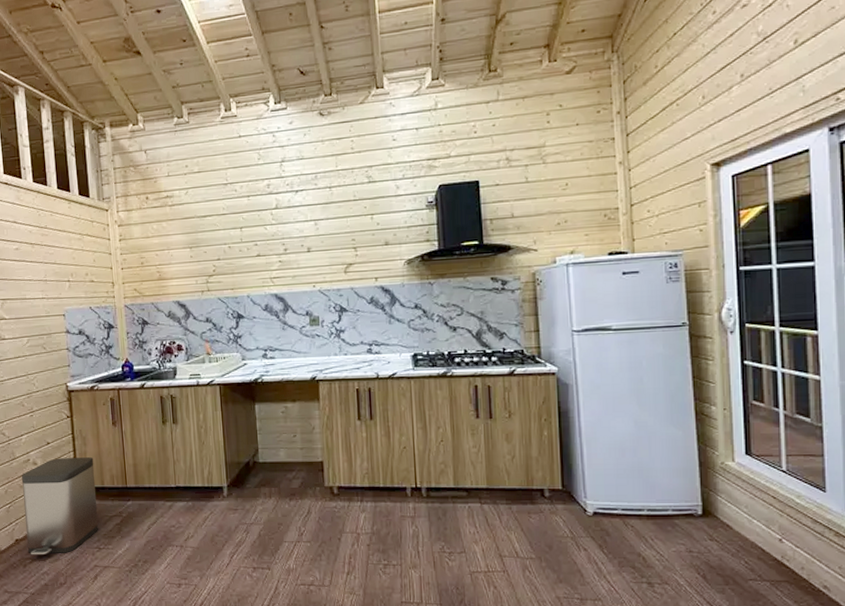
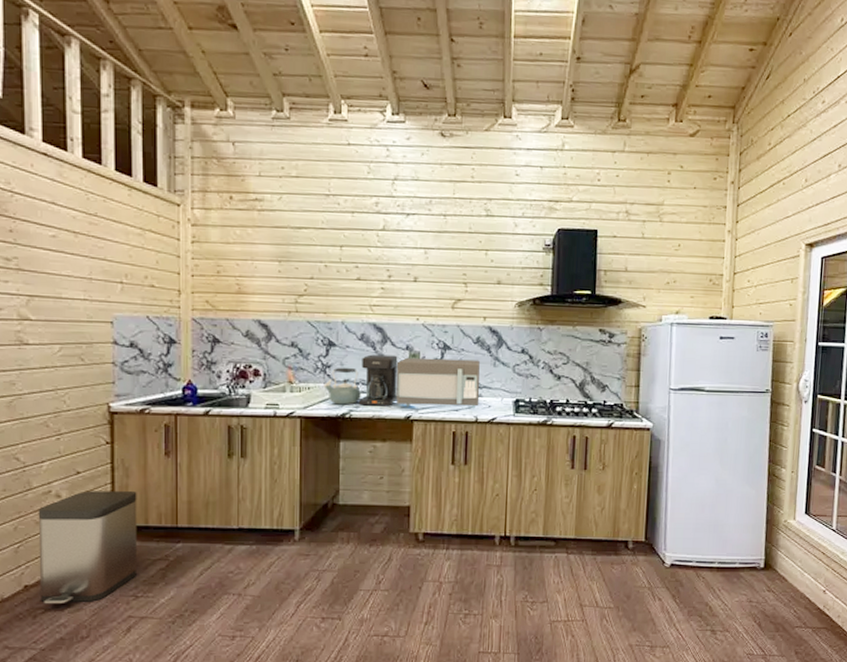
kettle: none [236,336,270,371] -> present [323,367,361,405]
coffee maker: none [268,321,303,370] -> present [358,354,398,406]
microwave: none [298,319,379,369] -> present [396,357,480,409]

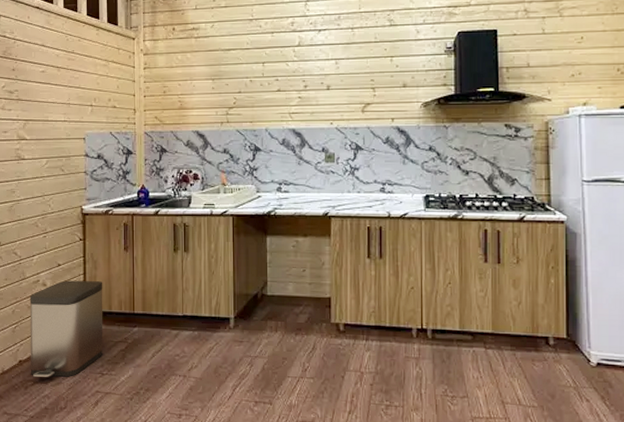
kettle: present [323,367,361,405] -> none [251,169,284,204]
coffee maker: present [358,354,398,406] -> none [281,157,317,204]
microwave: present [396,357,480,409] -> none [314,158,391,205]

